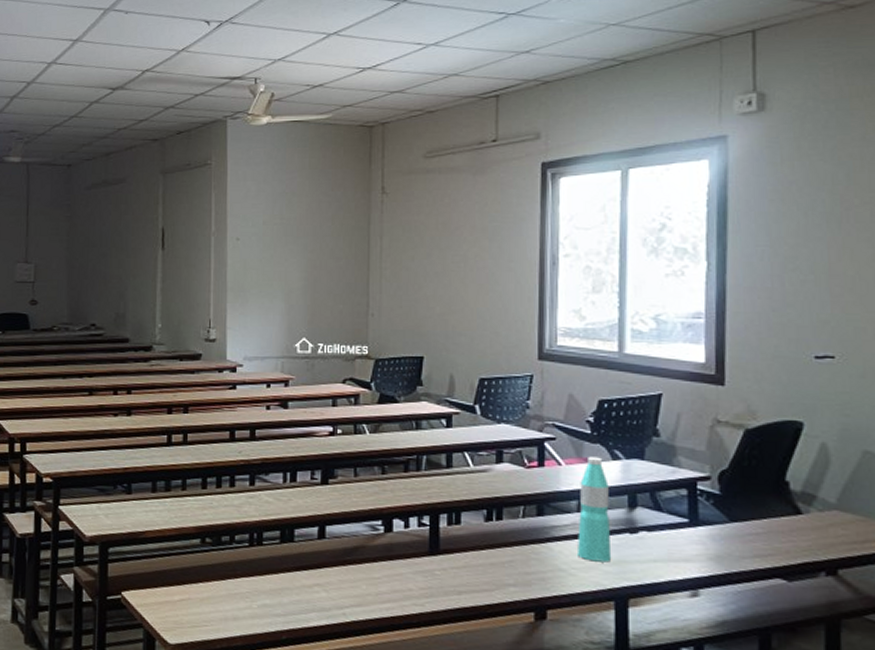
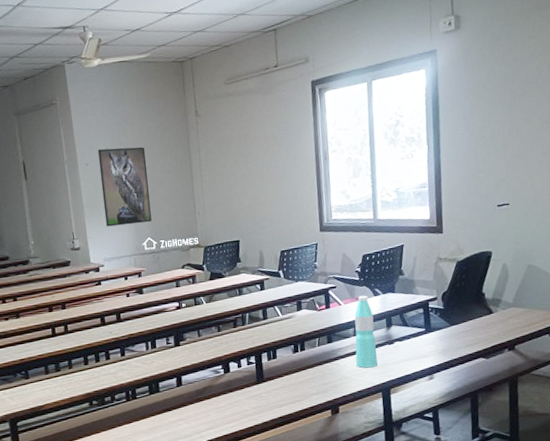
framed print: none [251,223,312,319] -> present [97,146,152,227]

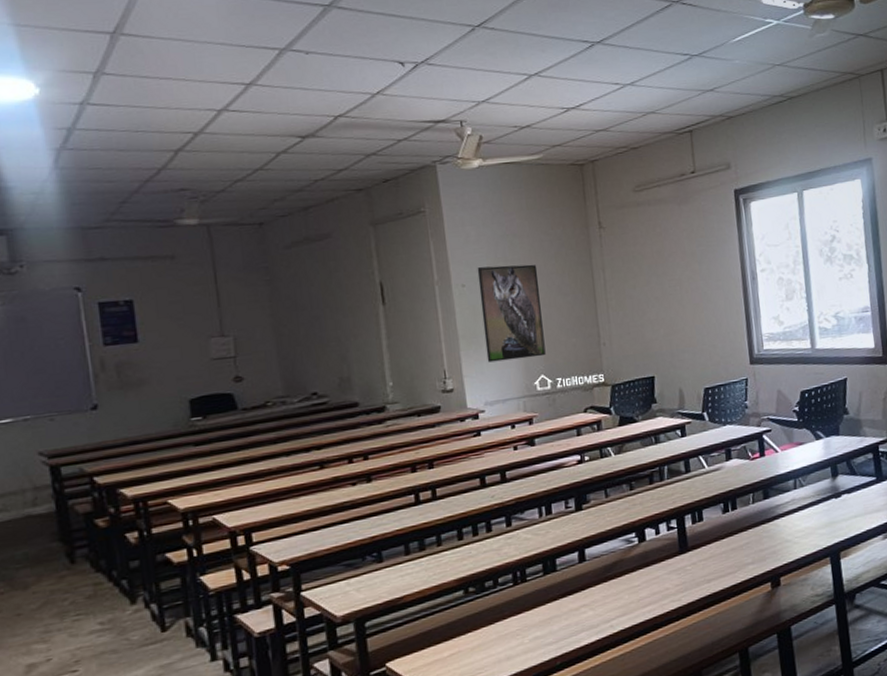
water bottle: present [354,295,378,368] -> none [794,439,825,528]

